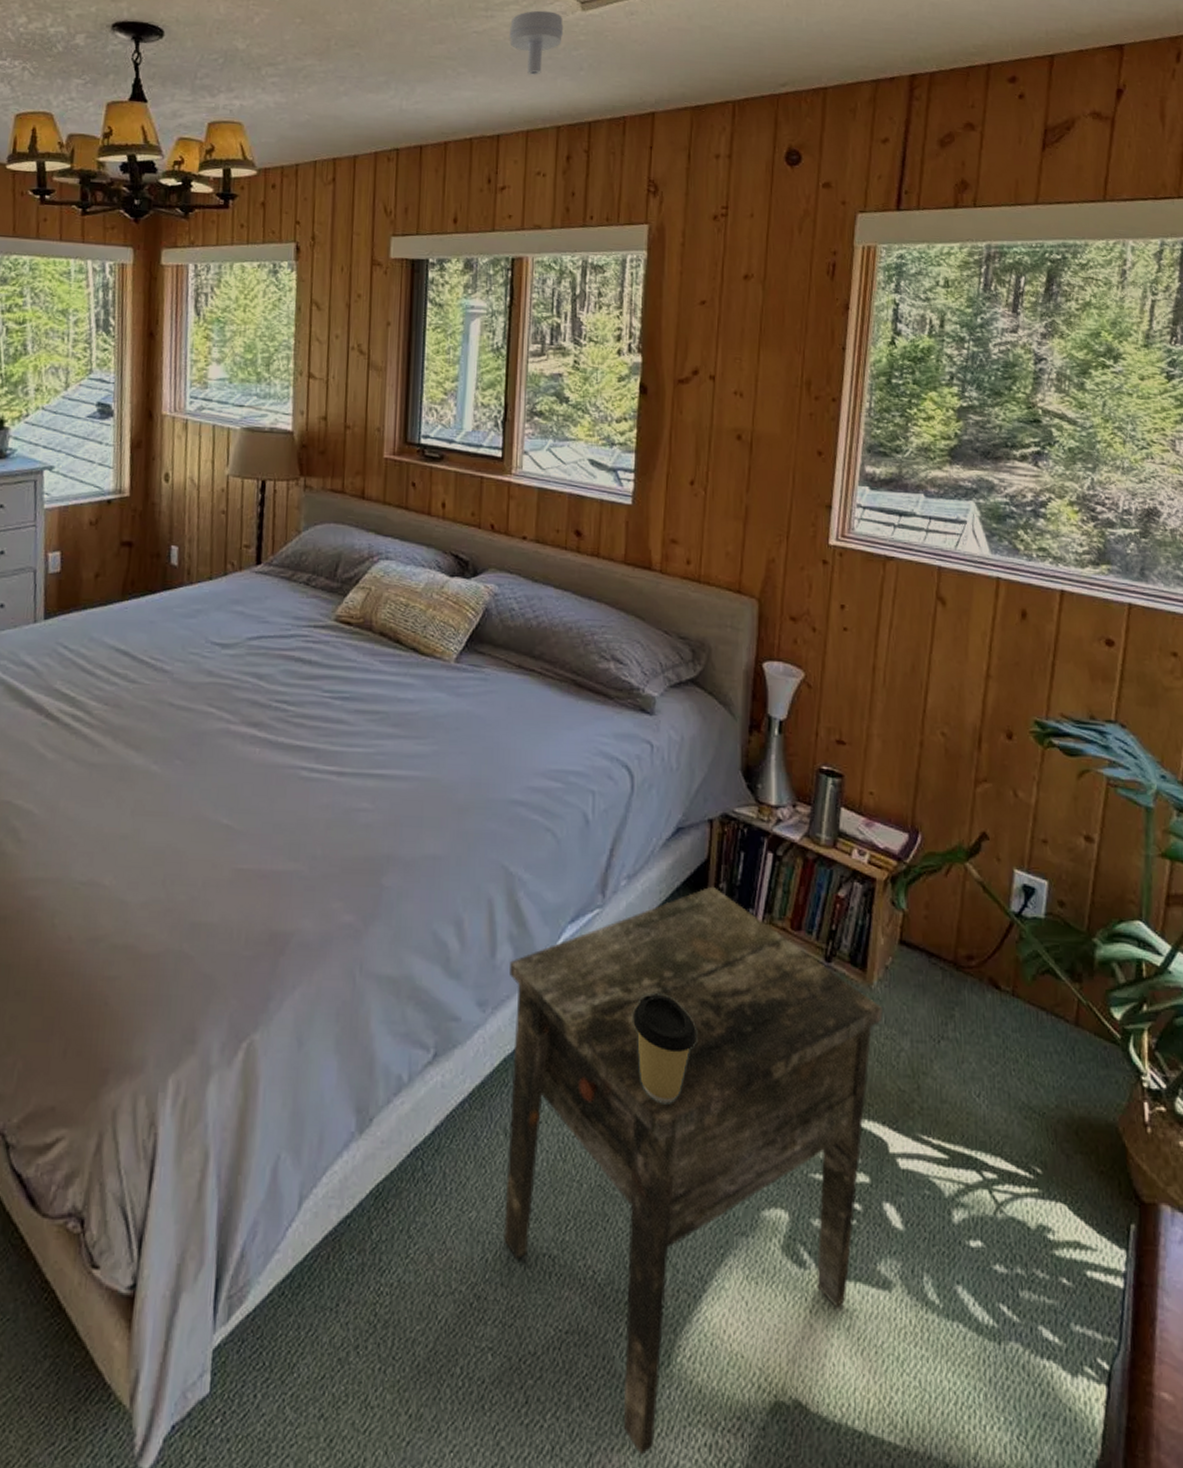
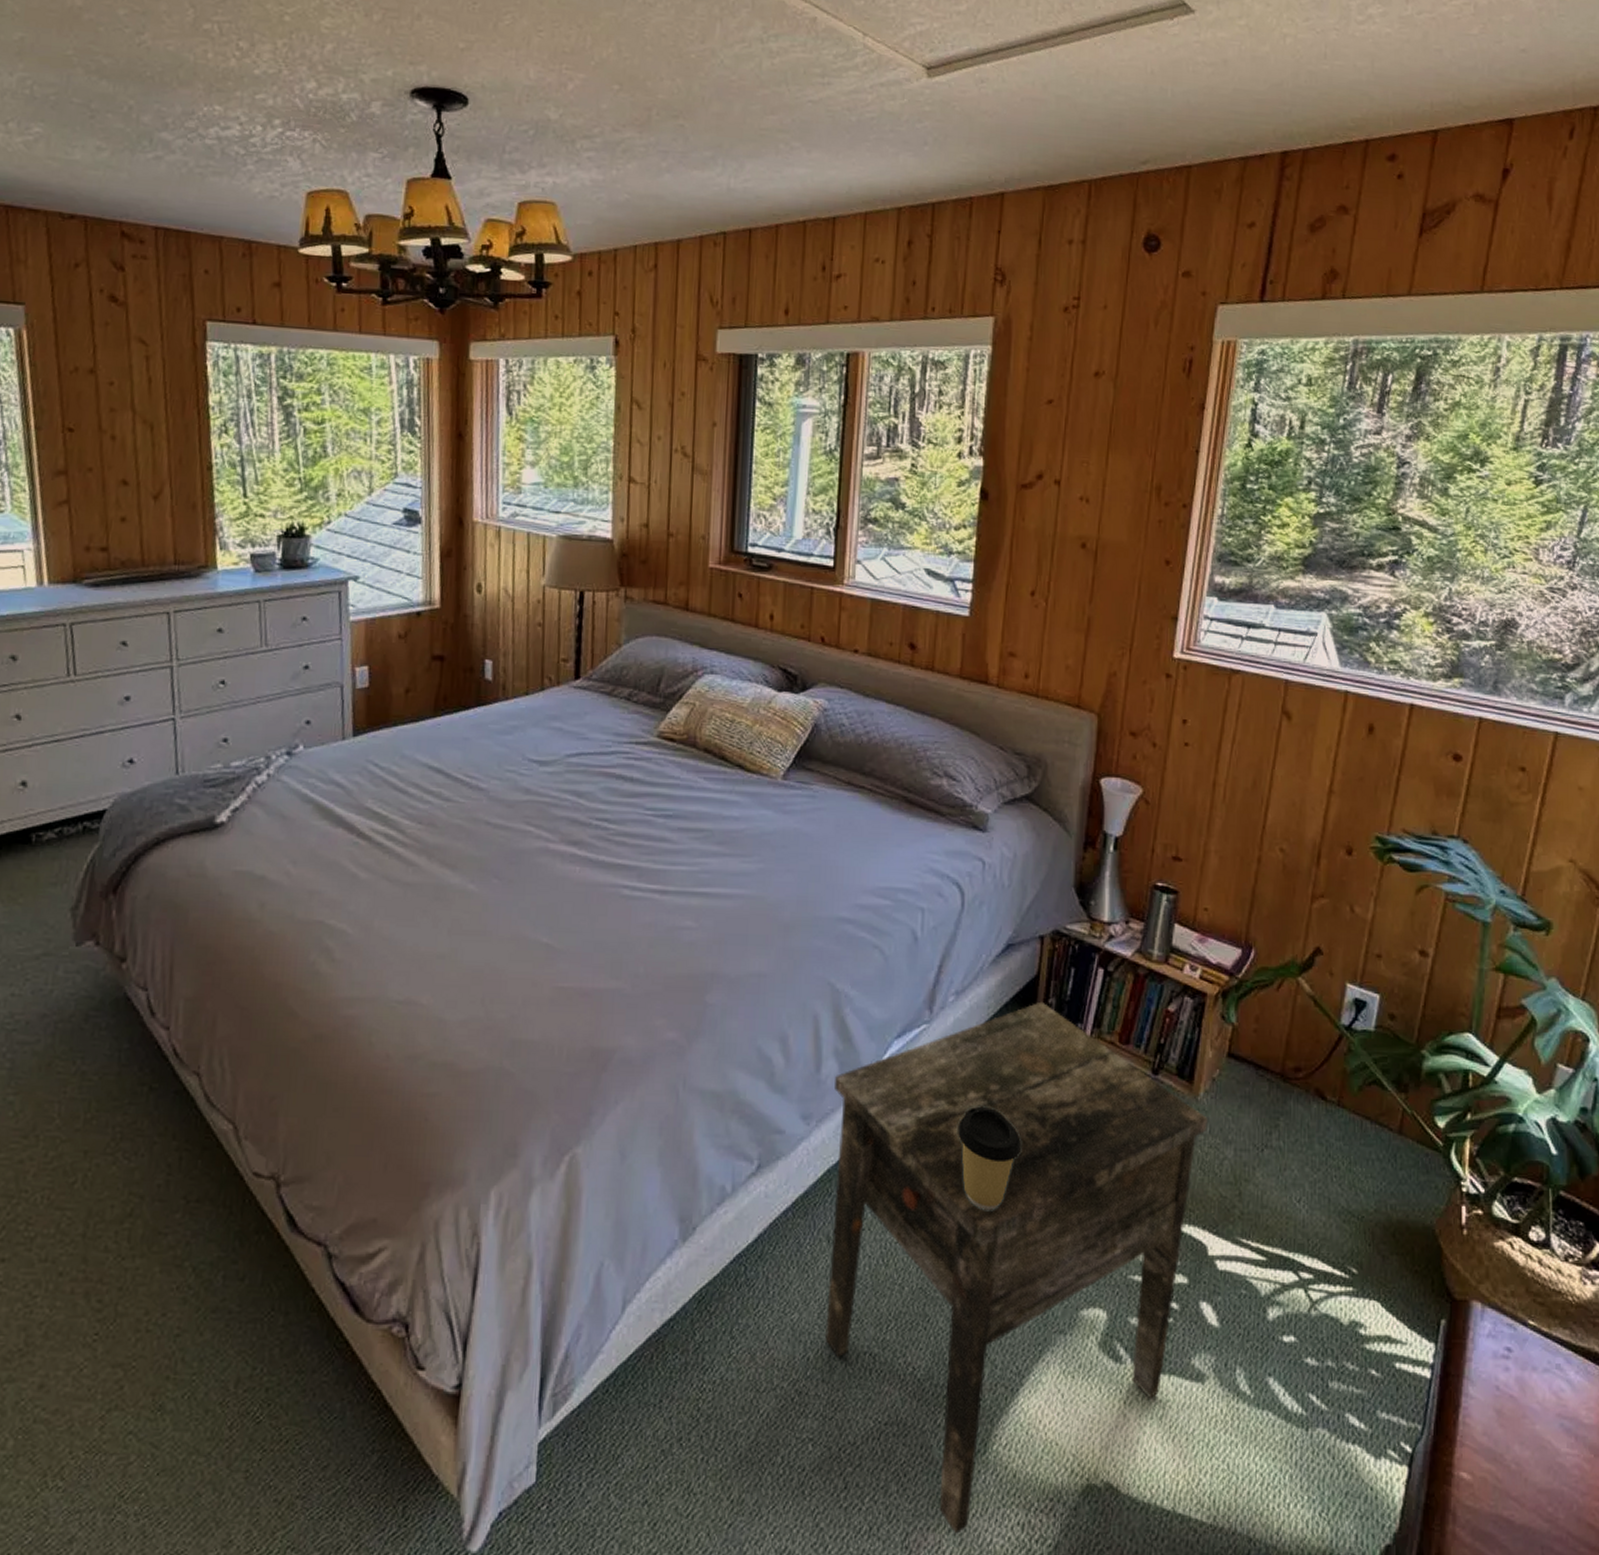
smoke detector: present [510,10,564,75] -> none [848,77,907,150]

